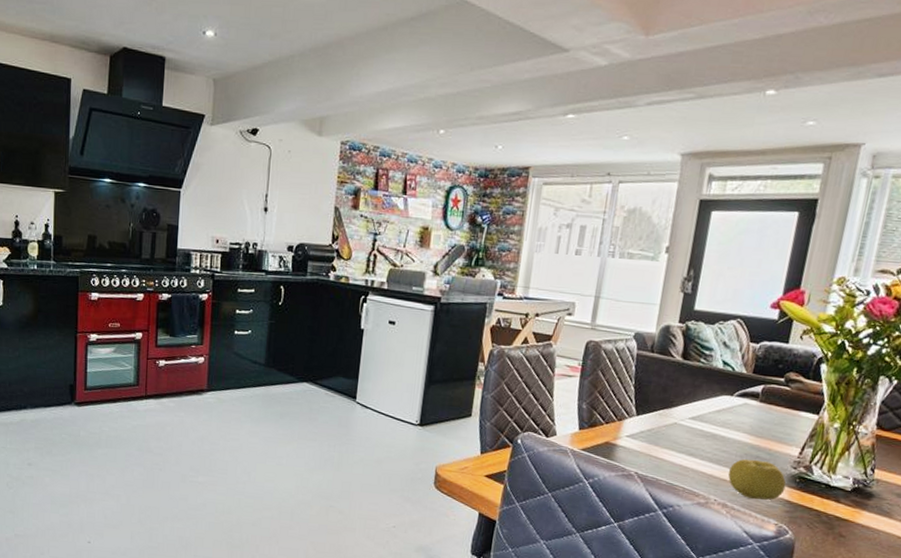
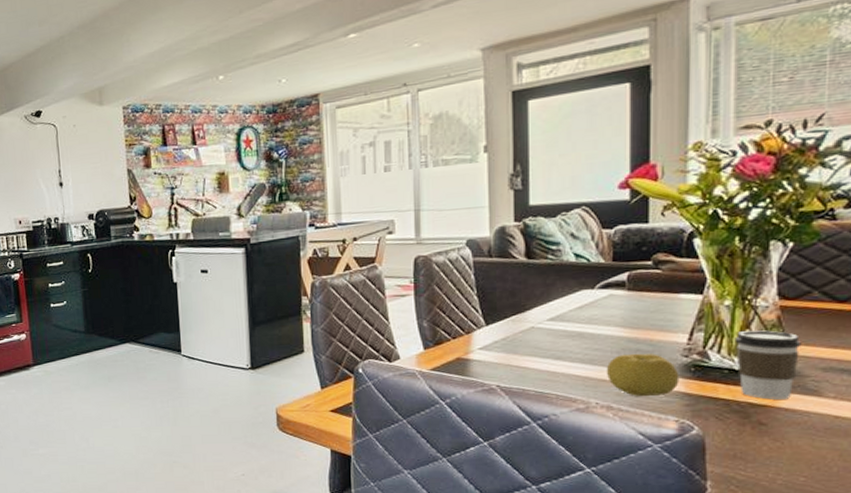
coffee cup: none [831,452,886,517] -> present [735,330,802,400]

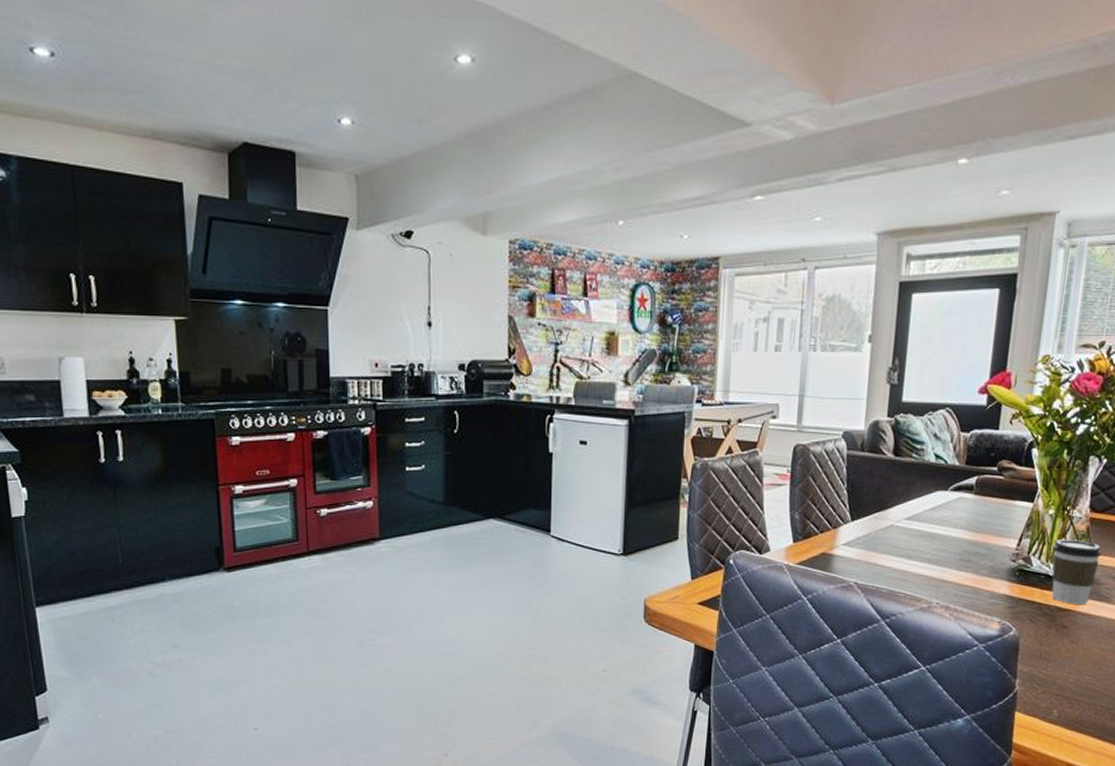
fruit: present [606,353,680,396] -> none [948,556,1007,597]

